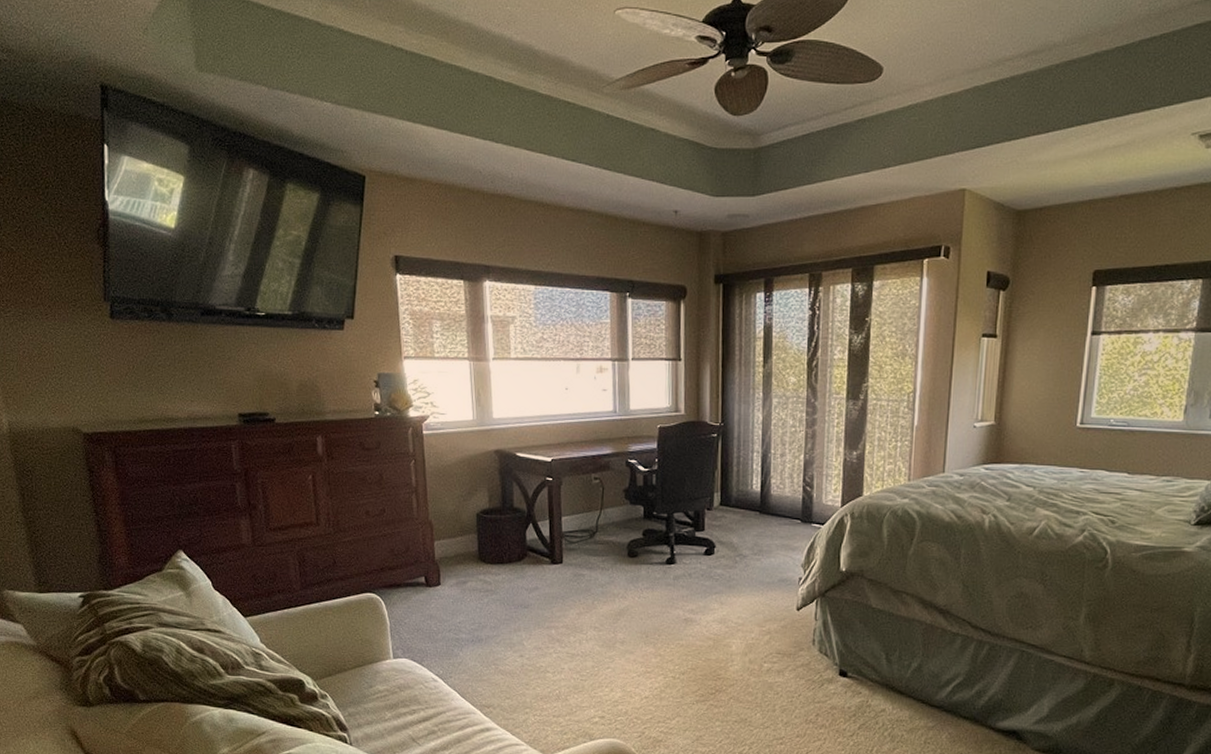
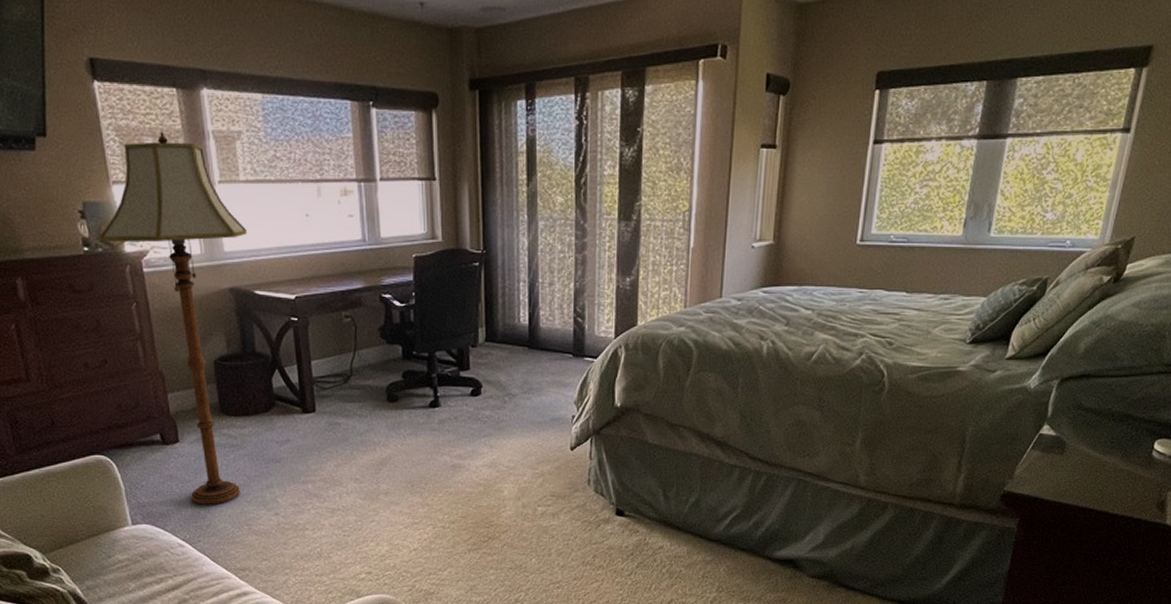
floor lamp: none [389,316,514,644] -> present [99,132,248,505]

